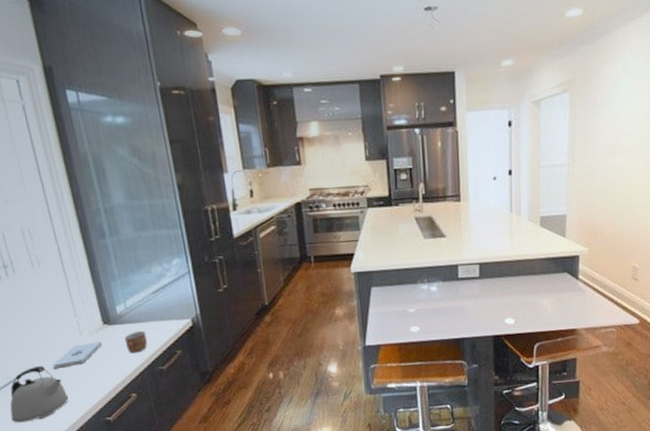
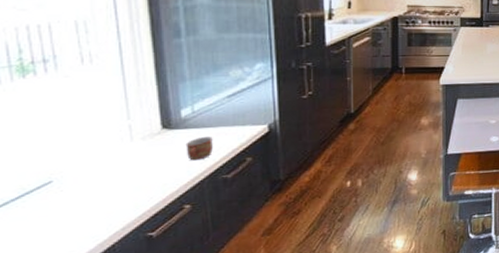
kettle: present [10,366,68,423] -> none [18,175,101,243]
notepad: present [53,341,103,369] -> none [88,147,157,178]

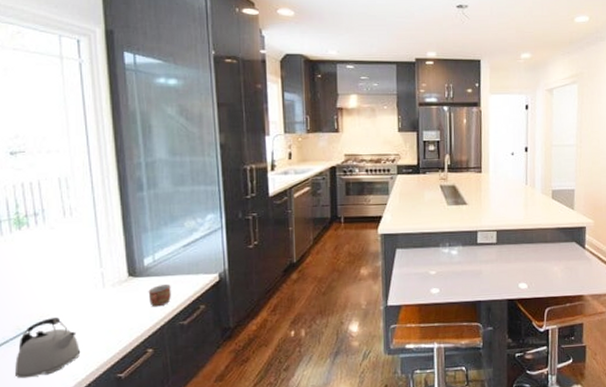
kettle: none [18,175,101,243] -> present [15,318,80,379]

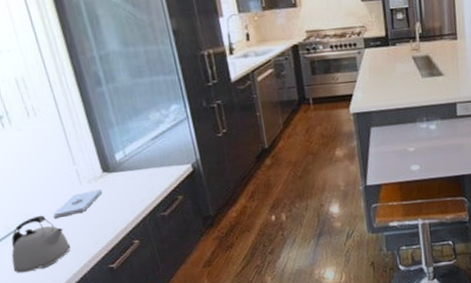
notepad: none [69,294,125,321] -> present [53,189,103,218]
mug: present [148,284,171,307] -> none [124,178,148,201]

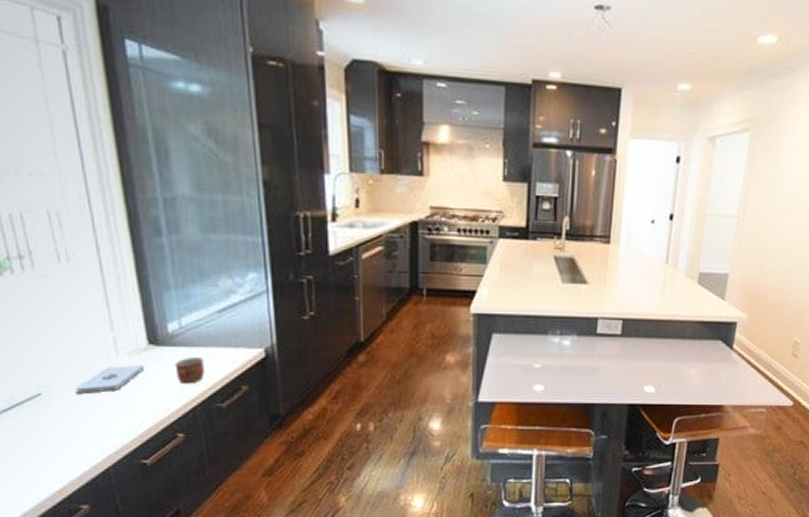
kettle: present [11,216,70,273] -> none [12,389,93,457]
mug: none [124,178,148,201] -> present [174,358,205,384]

